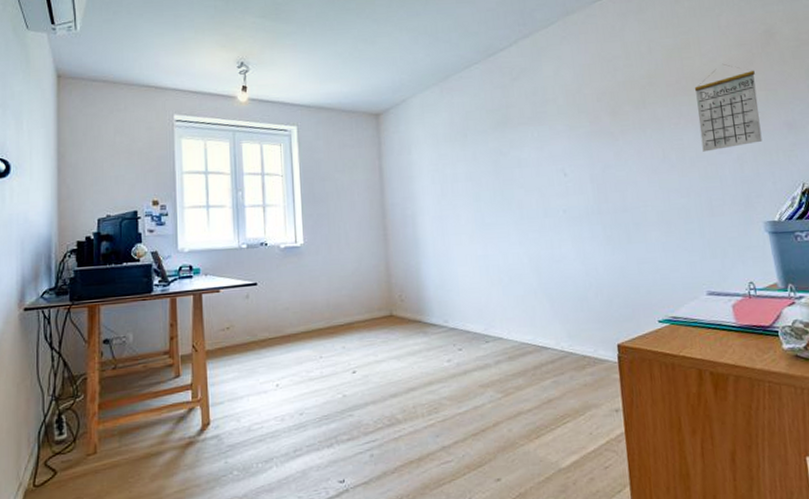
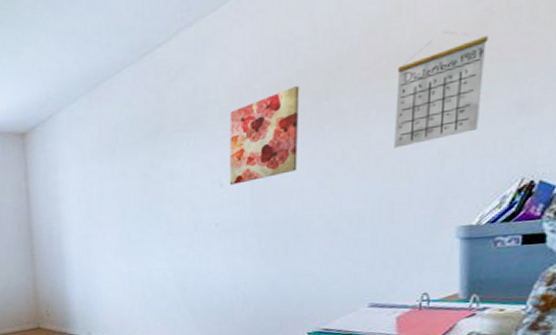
wall art: none [566,94,629,175] -> present [229,86,300,185]

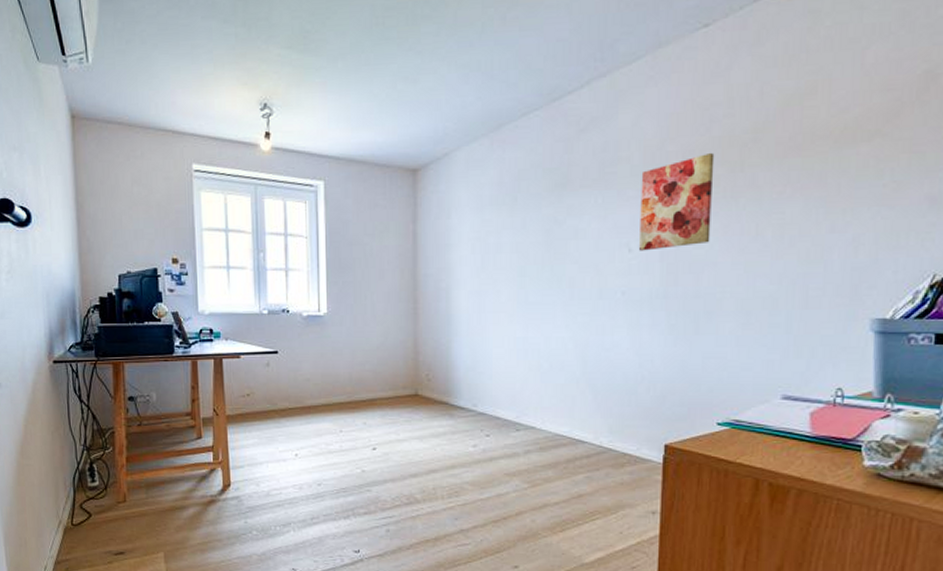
calendar: present [394,31,488,148] -> none [808,116,900,230]

